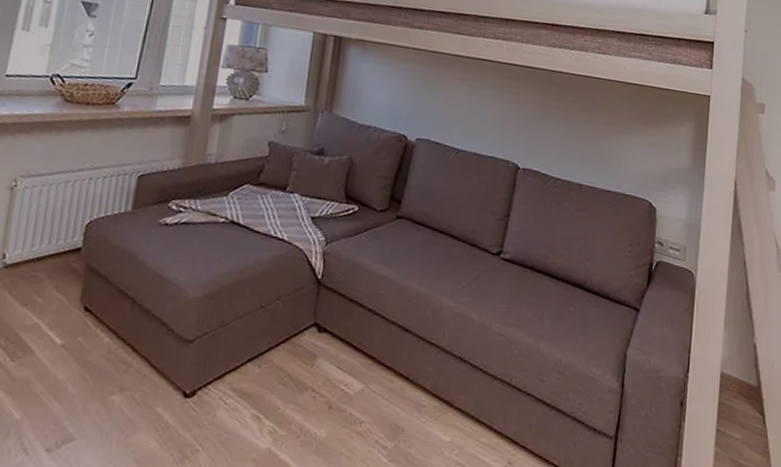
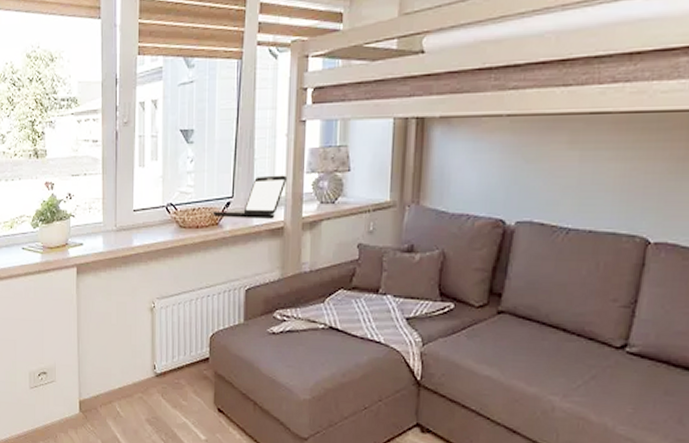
laptop: none [109,62,201,107] -> present [212,175,288,219]

